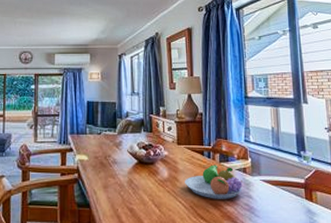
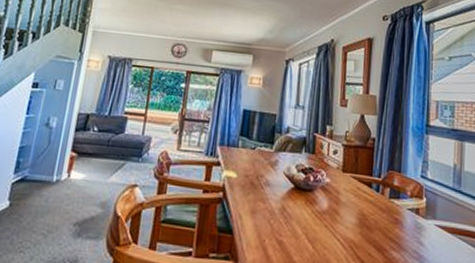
fruit bowl: present [185,164,243,199] -> none [346,200,414,243]

